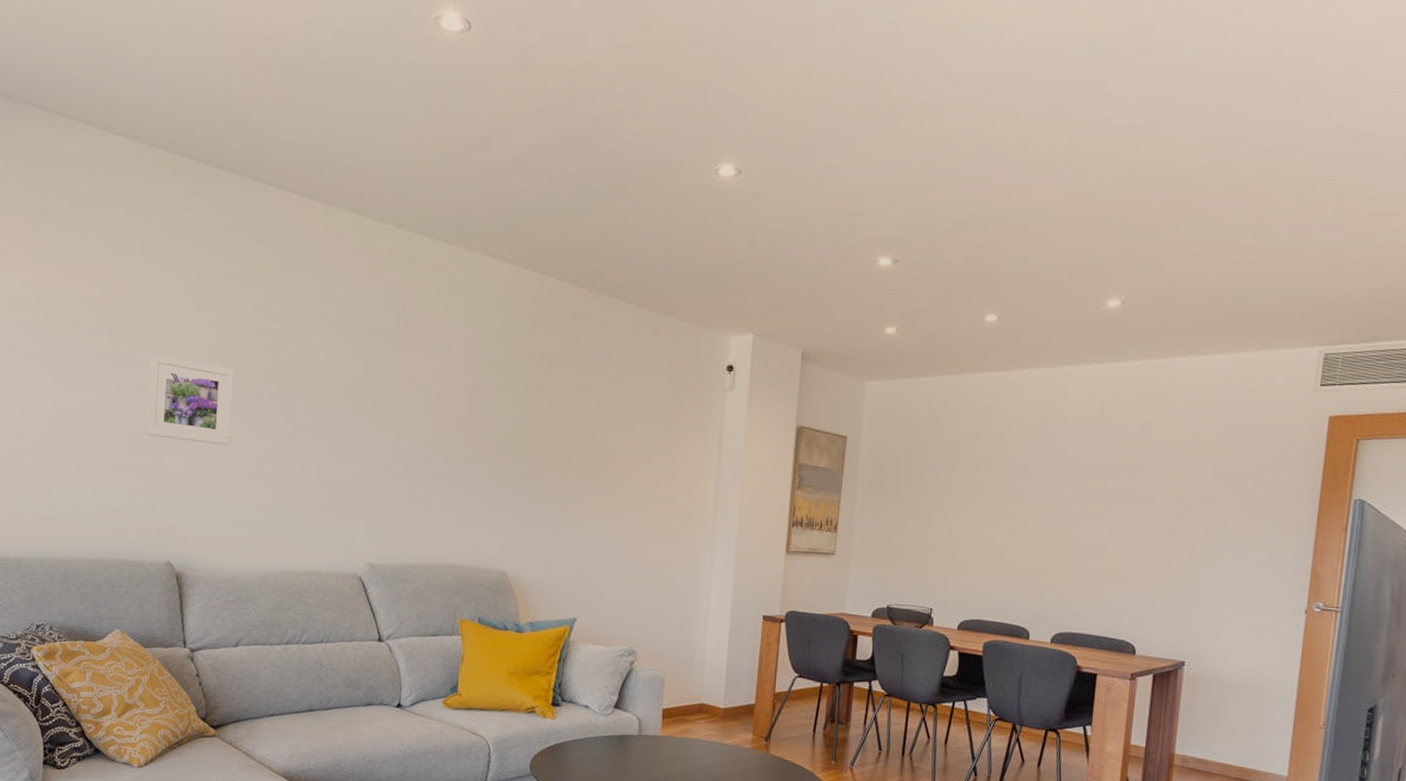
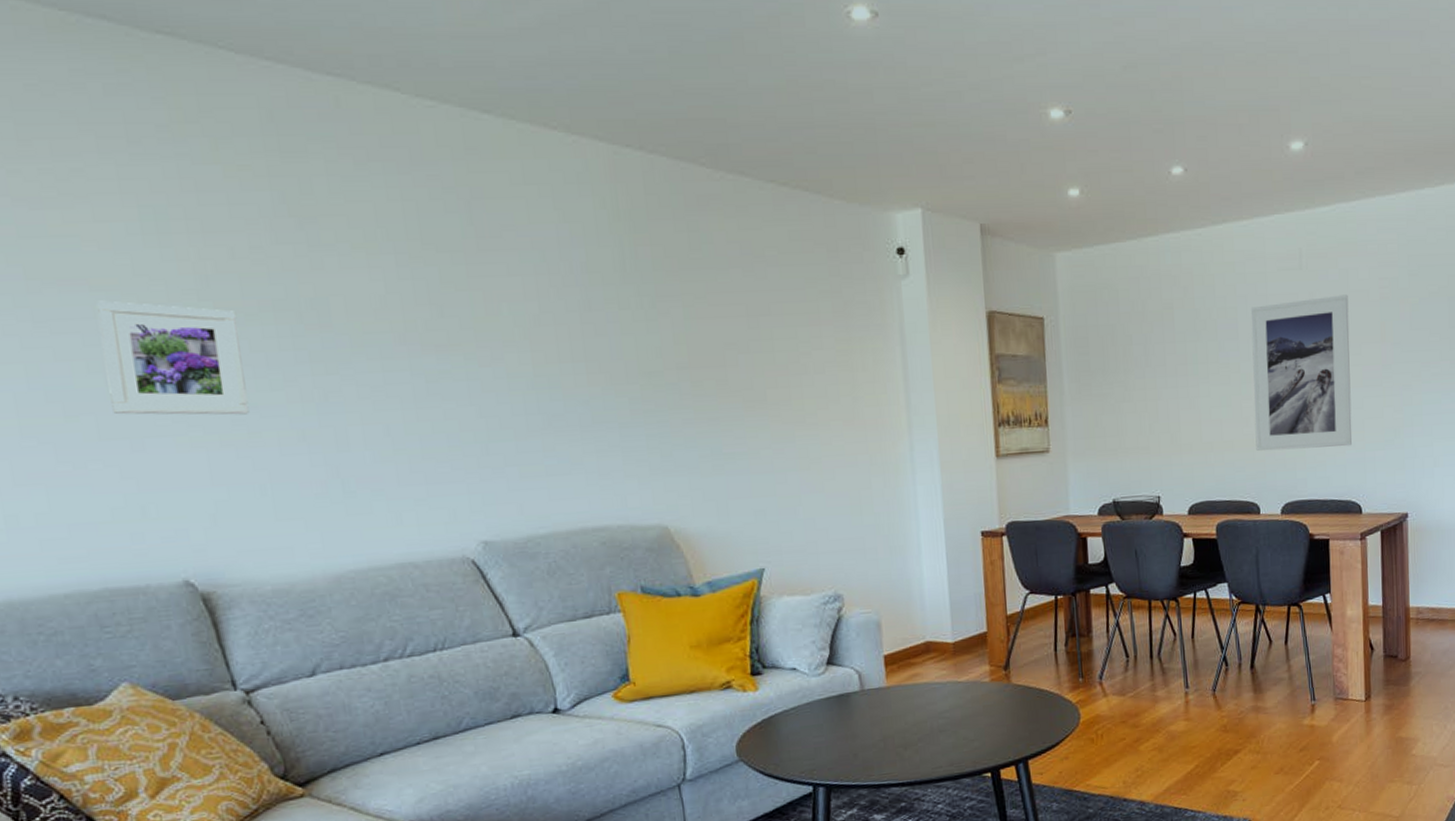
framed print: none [1033,444,1148,589] -> present [1250,294,1352,451]

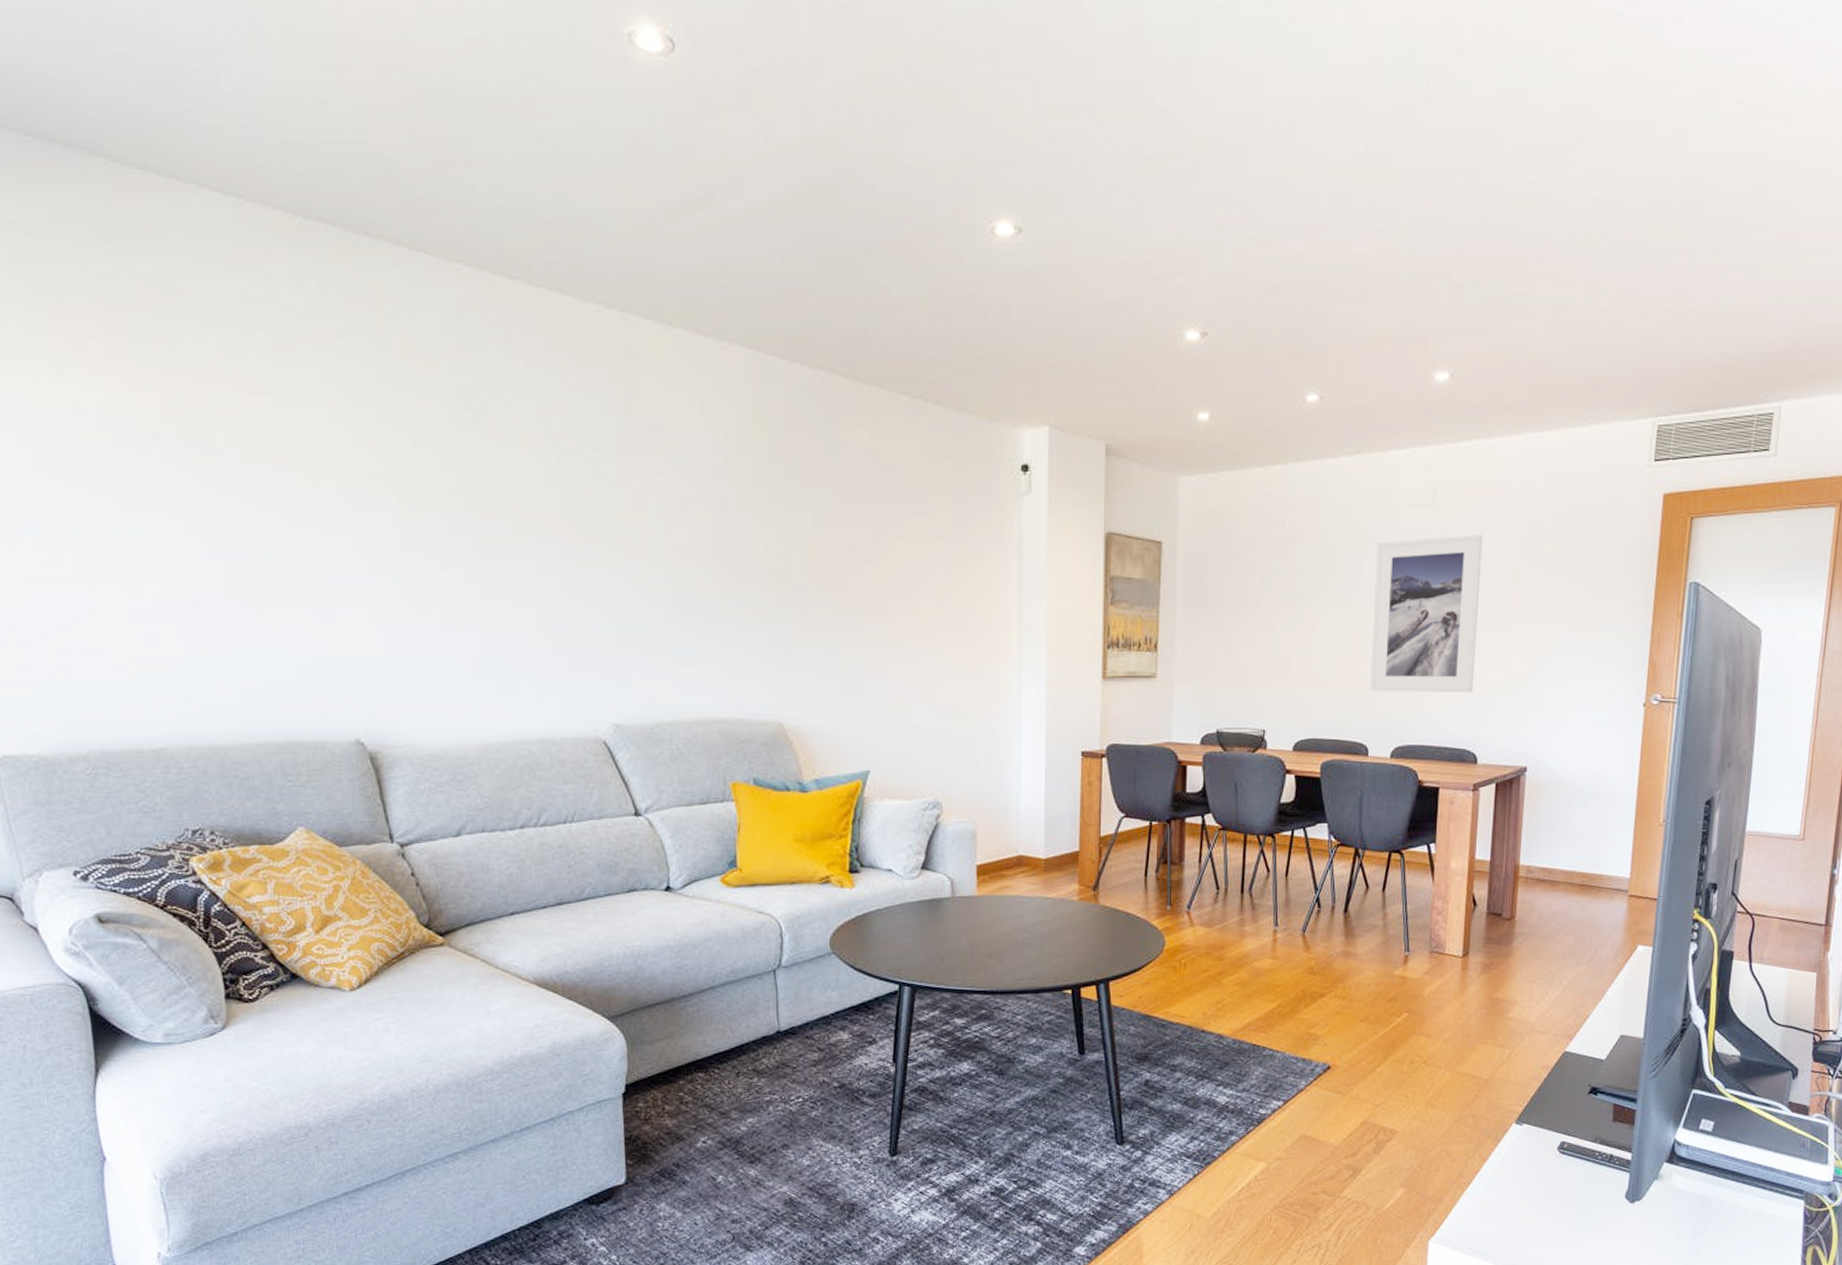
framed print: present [97,300,250,415] -> none [299,480,421,591]

